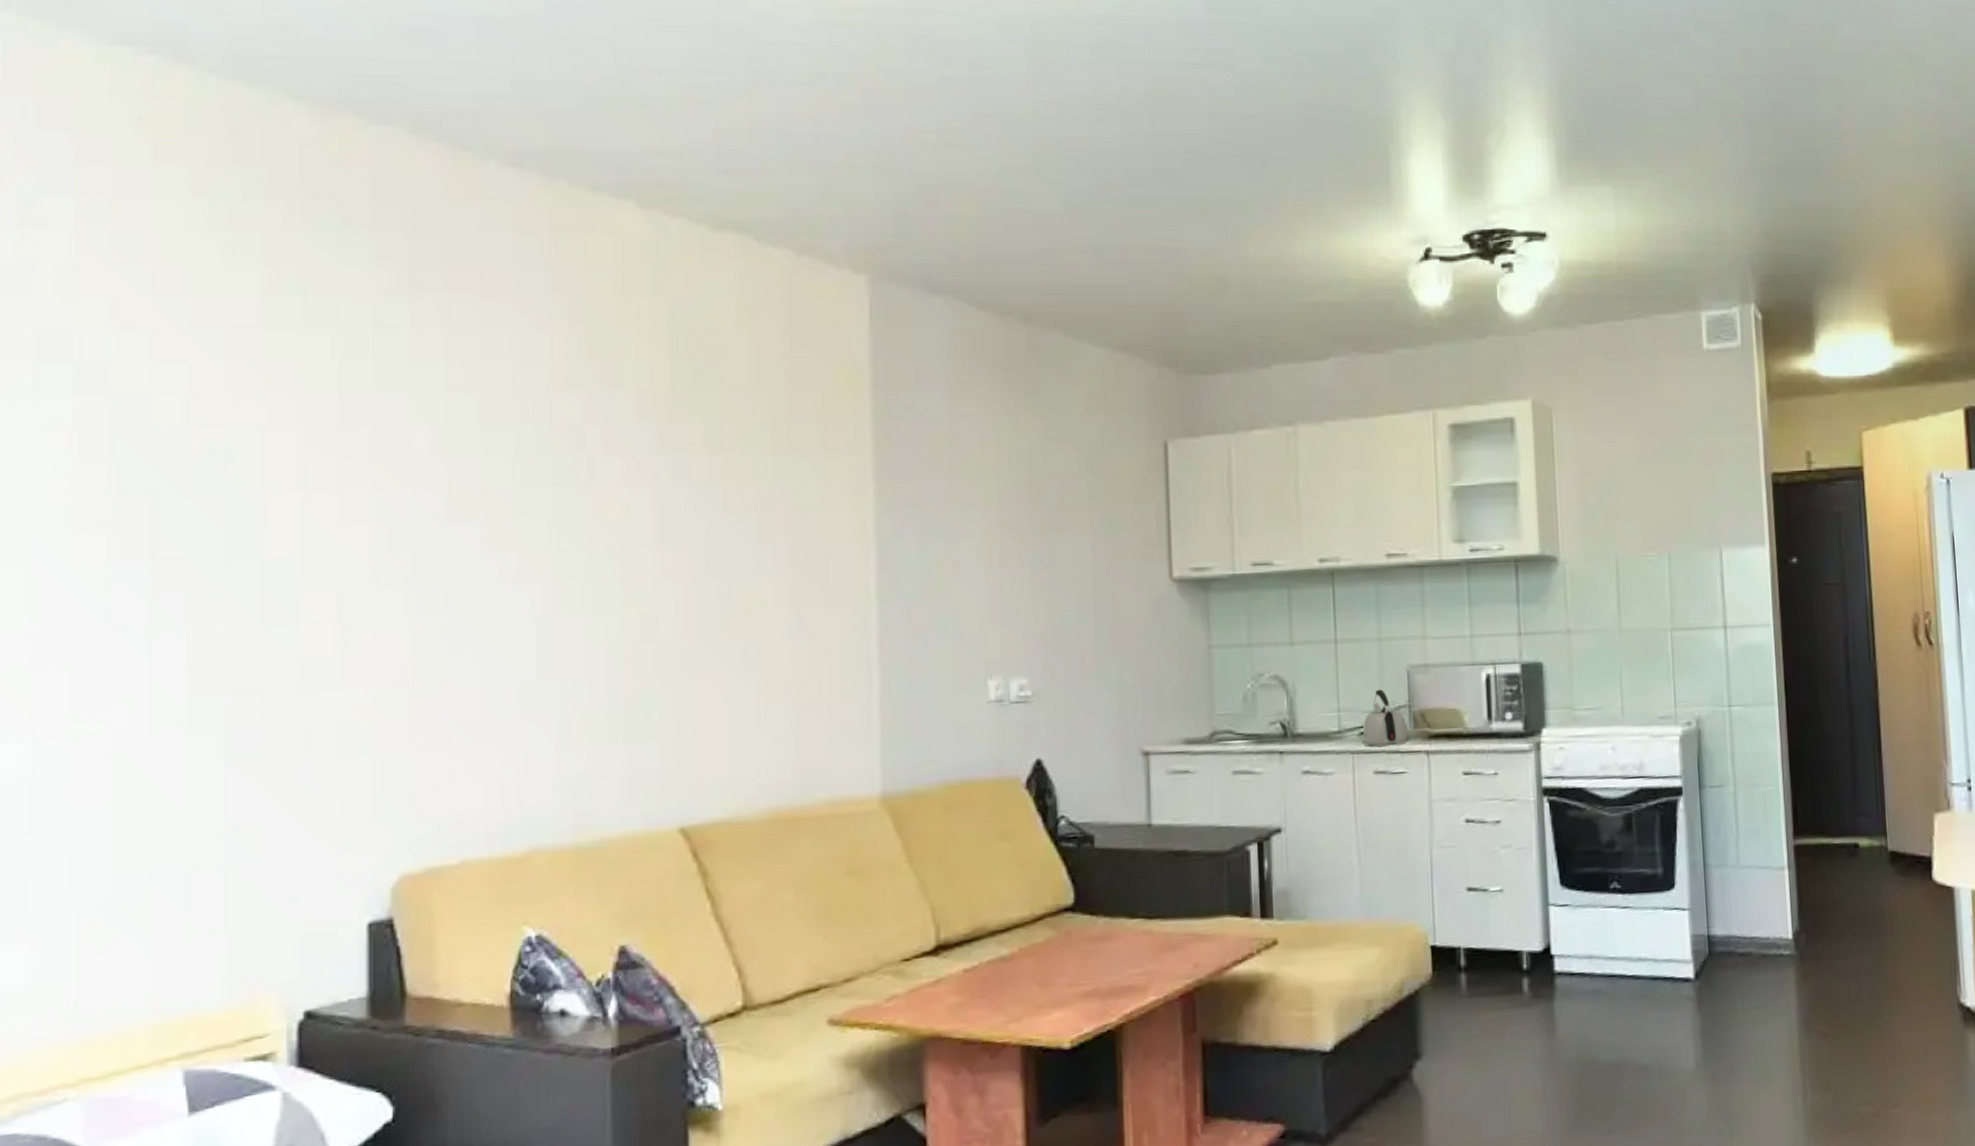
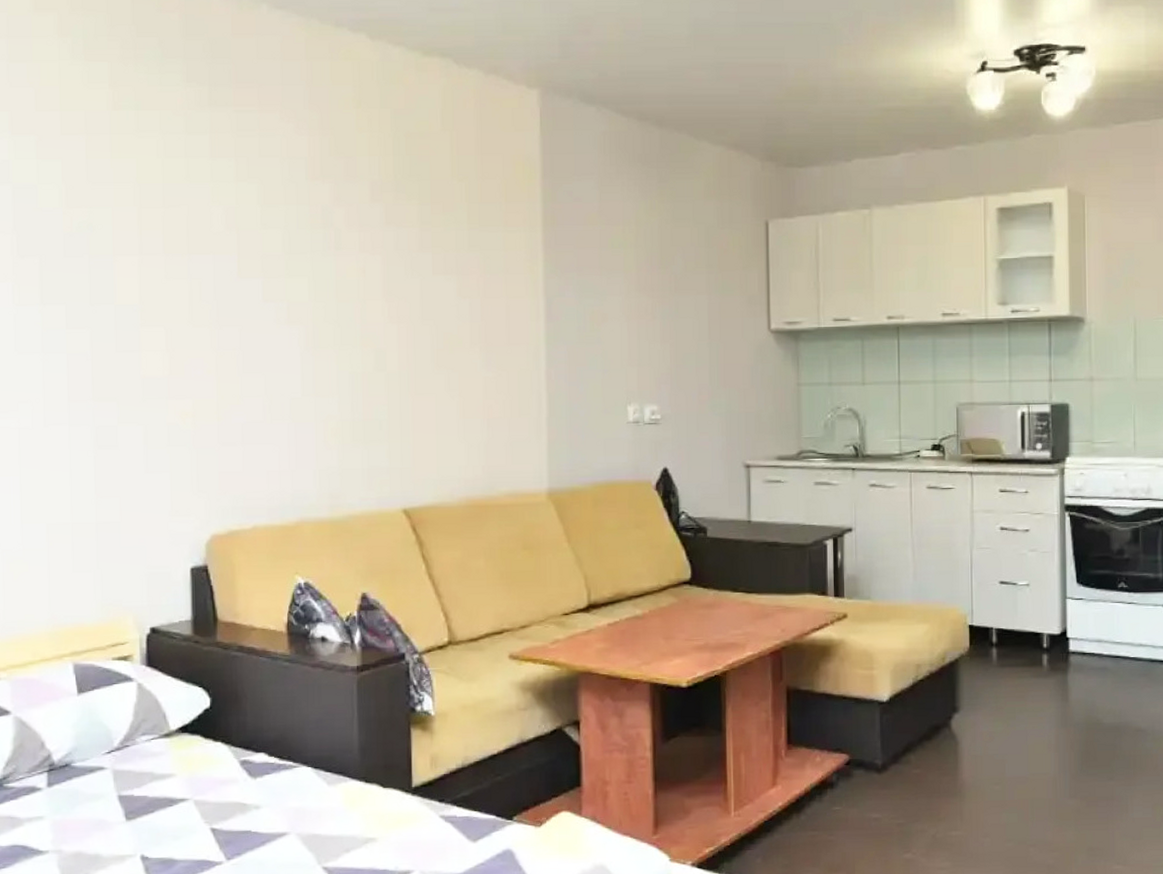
kettle: present [1362,689,1410,747] -> none [918,422,957,468]

